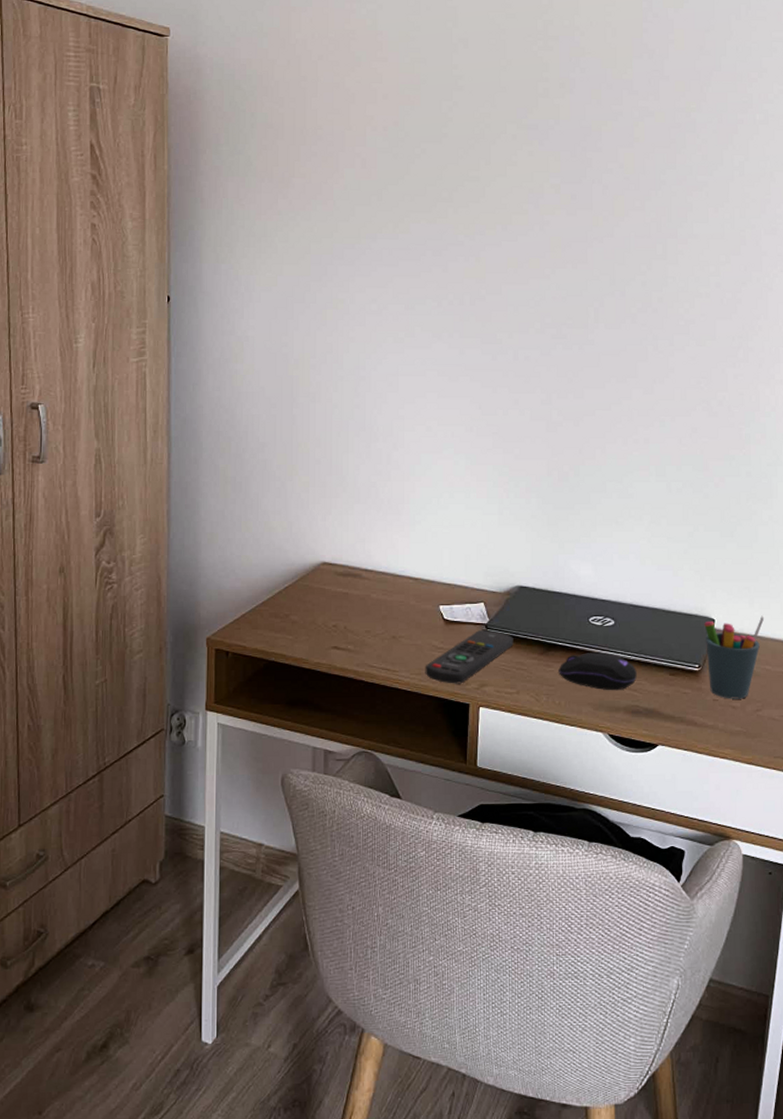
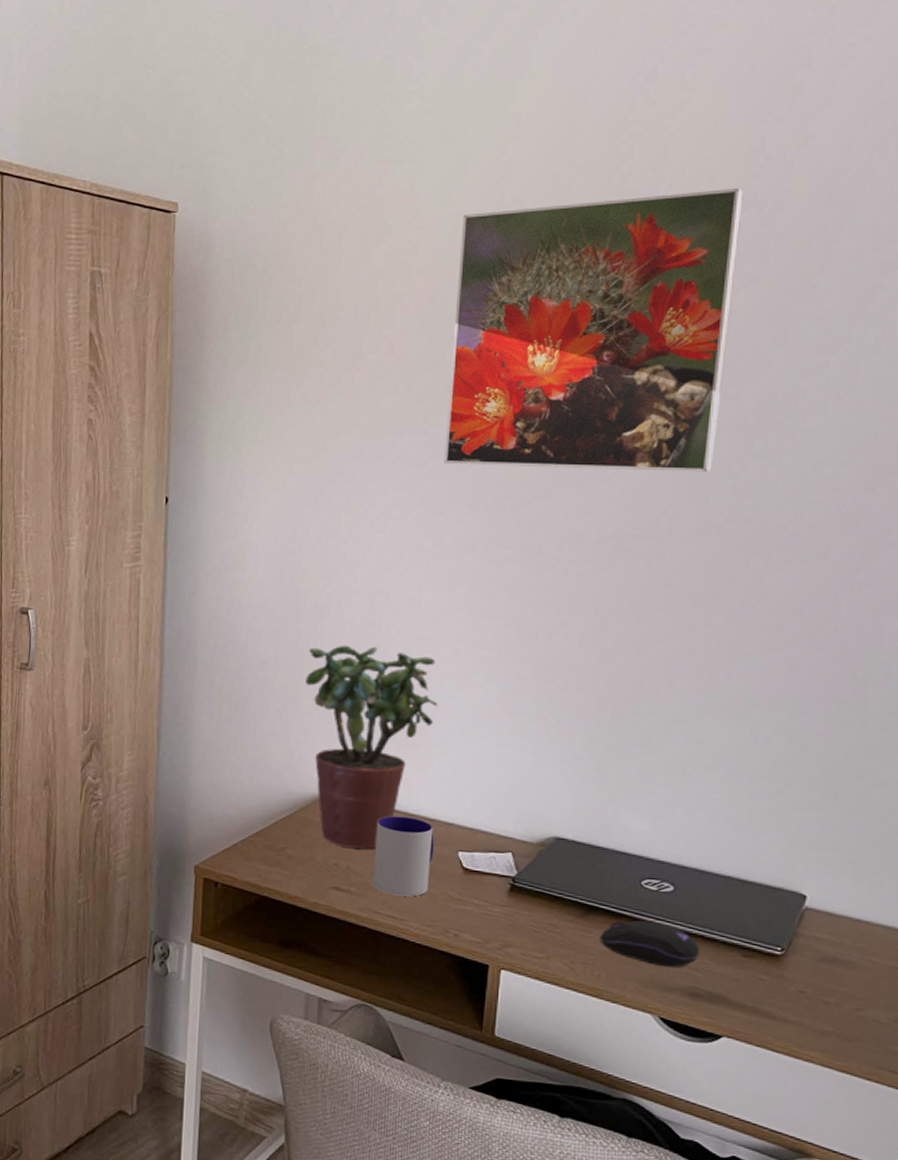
potted plant: none [301,427,416,609] -> present [305,645,438,849]
mug: none [367,578,419,649] -> present [372,816,434,897]
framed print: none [413,38,638,271] -> present [444,187,743,472]
remote control: present [425,630,514,684] -> none [437,883,546,942]
pen holder: present [704,615,765,699] -> none [792,896,875,994]

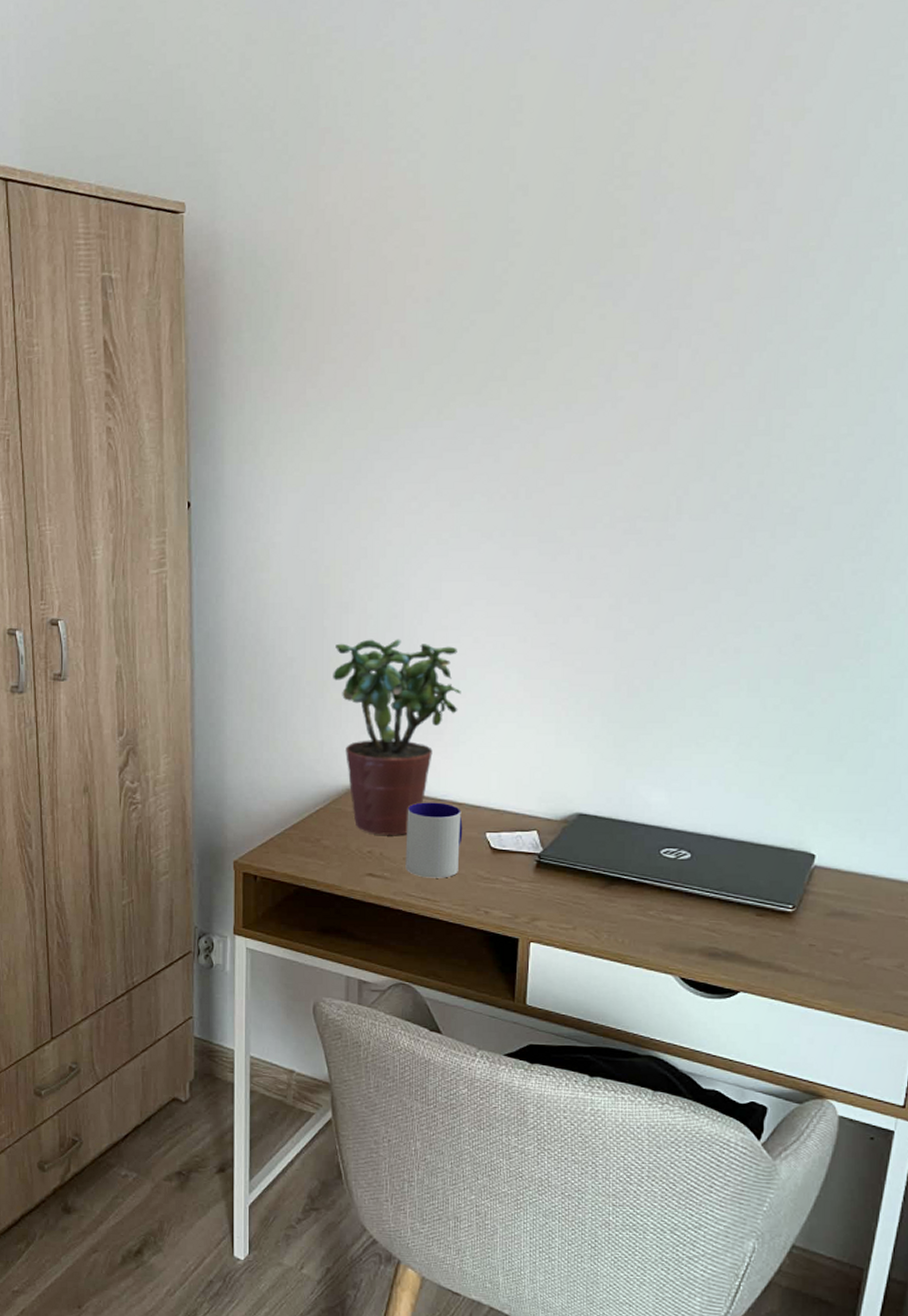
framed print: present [444,187,743,472] -> none [459,164,742,456]
computer mouse: present [600,920,700,968] -> none [622,888,716,931]

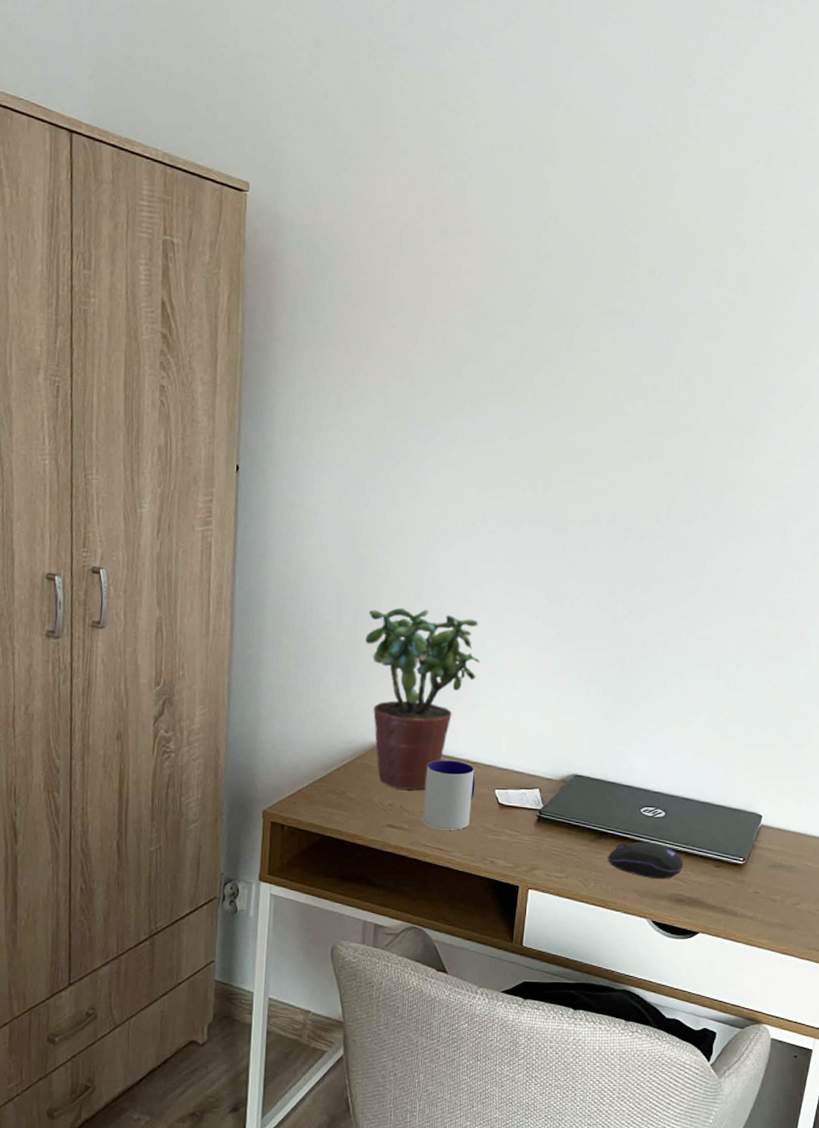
computer mouse: none [622,888,716,931] -> present [607,842,683,880]

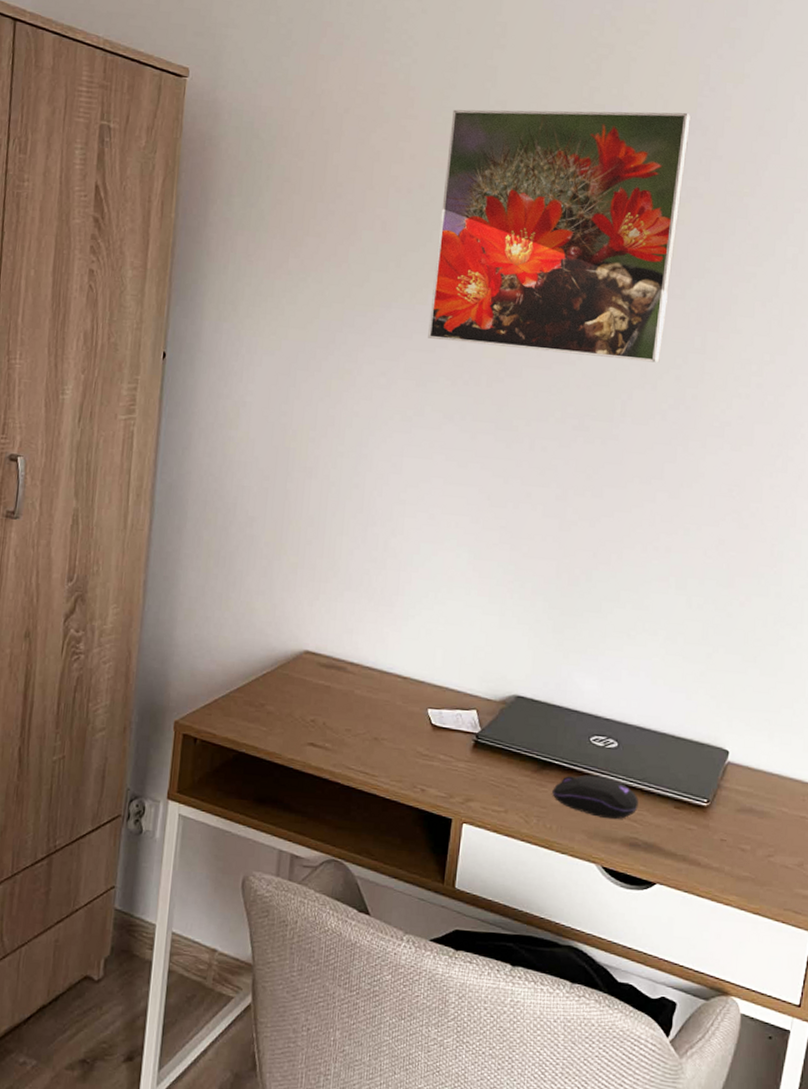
potted plant: present [365,607,480,790] -> none [291,506,414,706]
mug: present [422,760,475,830] -> none [347,673,406,753]
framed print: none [488,224,730,467] -> present [428,109,691,363]

